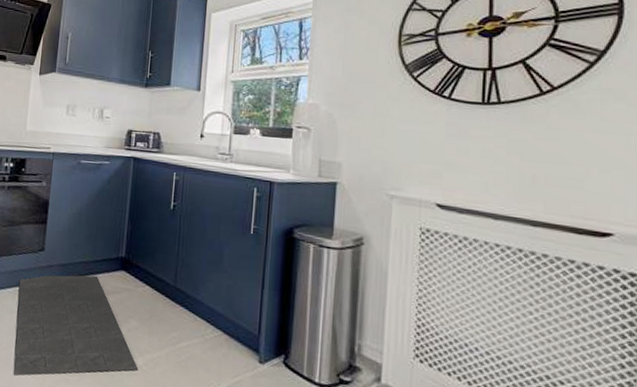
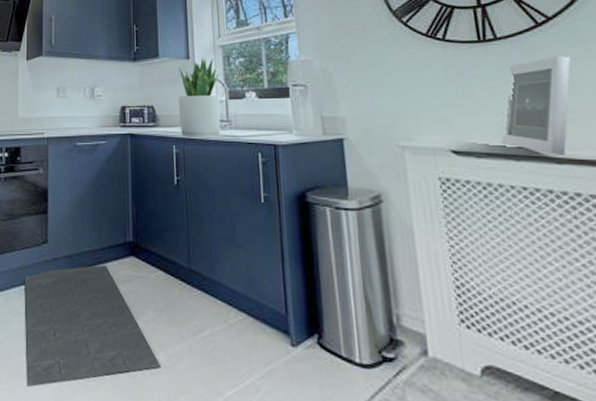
planter: none [182,91,228,169] -> present [178,58,221,137]
picture frame: none [484,124,566,220] -> present [500,55,571,156]

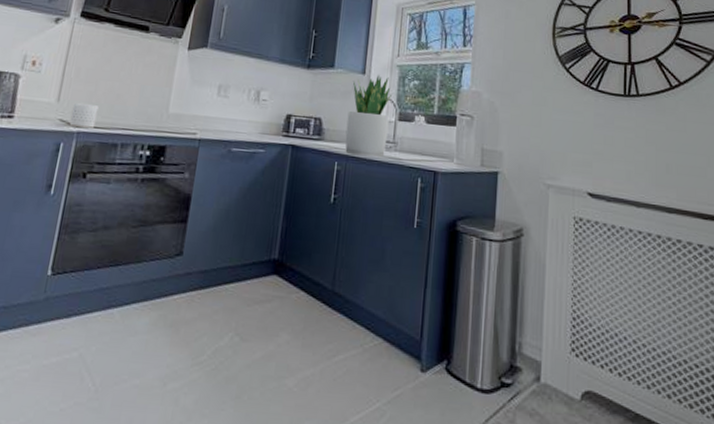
floor mat: present [24,264,161,387] -> none [134,282,289,414]
picture frame: present [500,55,571,156] -> none [628,116,691,207]

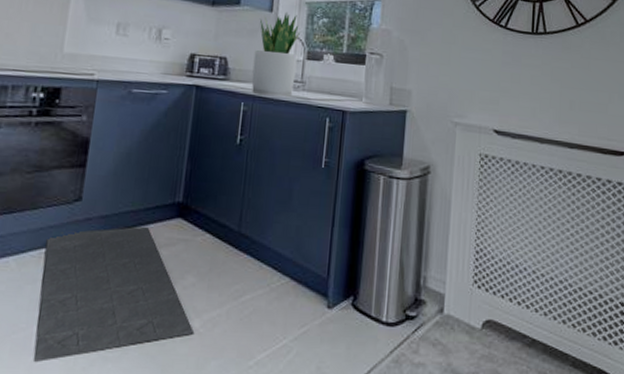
floor mat: none [134,282,289,414] -> present [34,226,195,362]

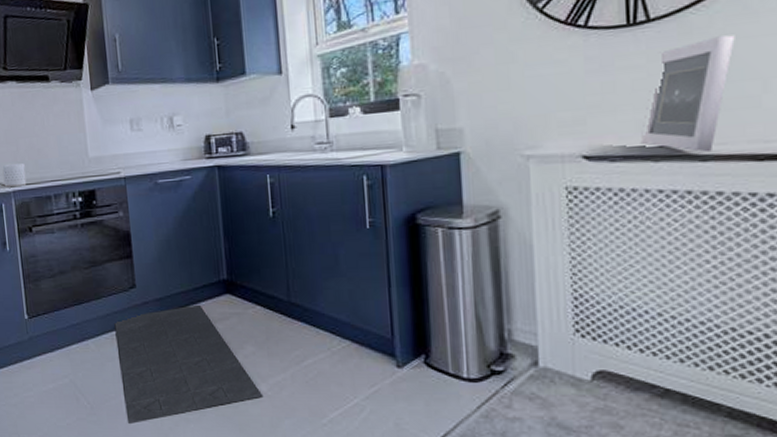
planter: present [252,13,301,98] -> none [269,71,321,165]
picture frame: none [532,54,595,142] -> present [640,34,735,153]

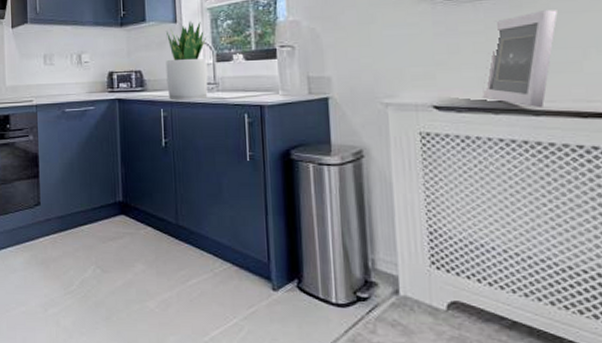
floor mat: present [114,304,264,424] -> none [19,223,151,334]
planter: none [269,71,321,165] -> present [165,21,208,101]

